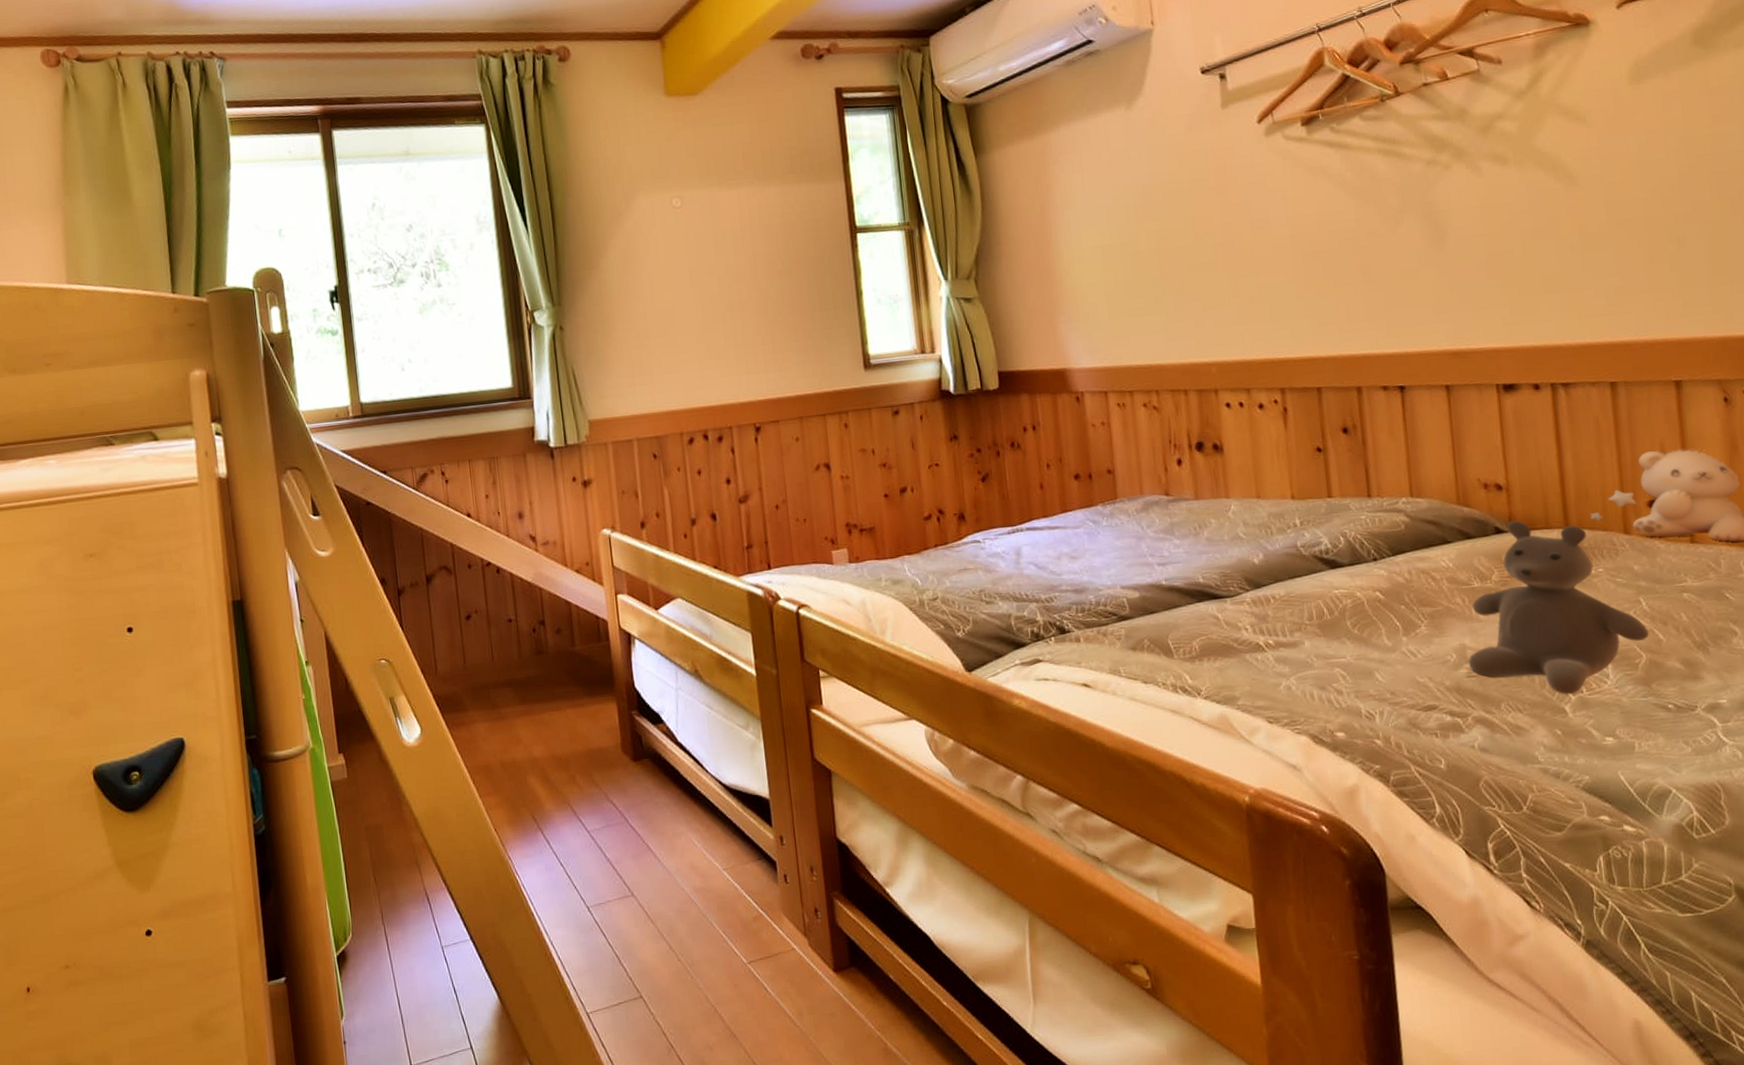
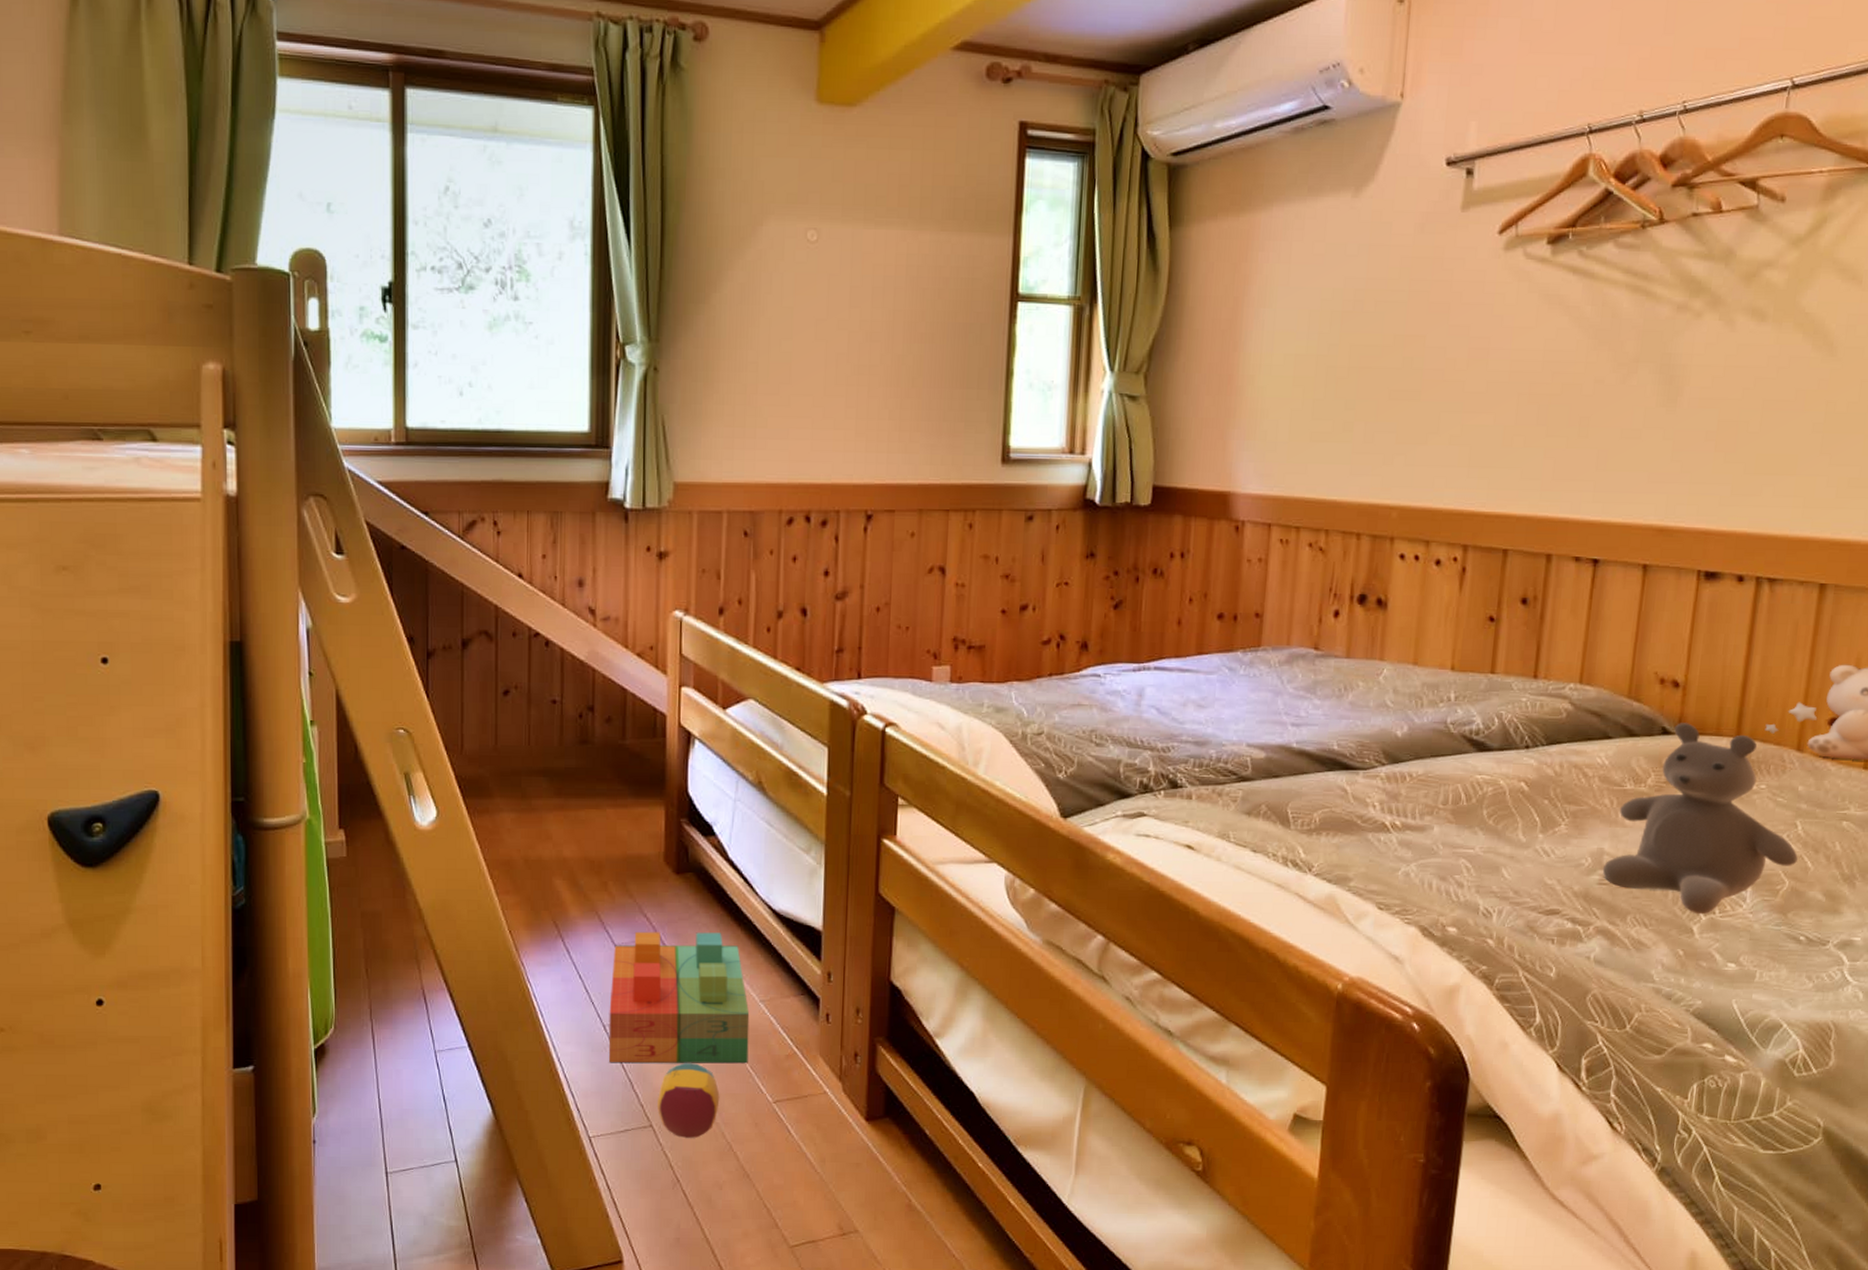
toy blocks: none [588,810,720,942] -> present [608,931,750,1064]
ball: none [643,933,700,1005] -> present [656,1063,720,1138]

